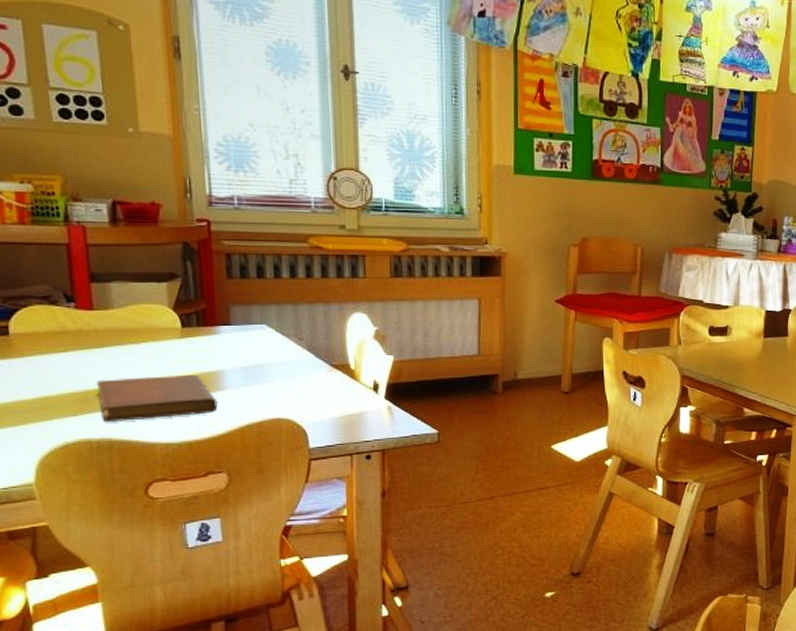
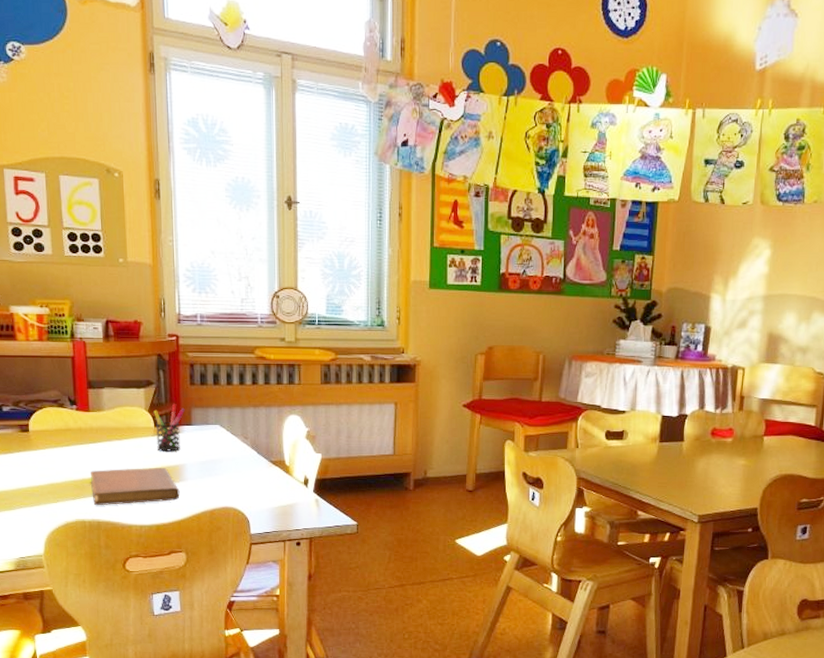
pen holder: none [180,299,221,356] -> present [154,403,185,452]

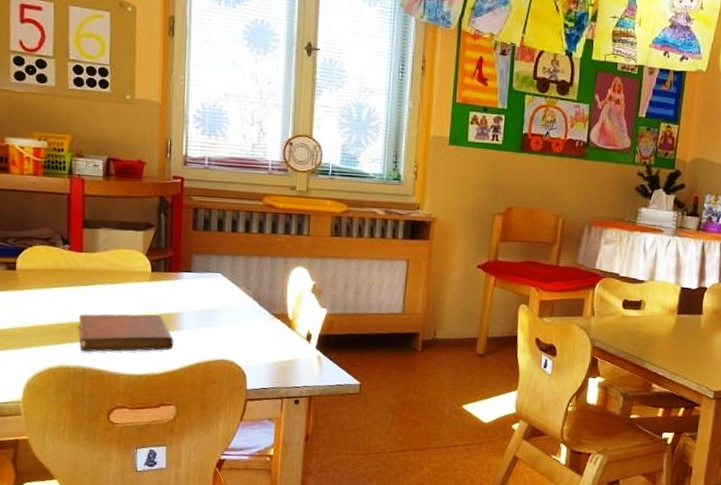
pen holder: present [154,403,185,452] -> none [152,248,185,299]

